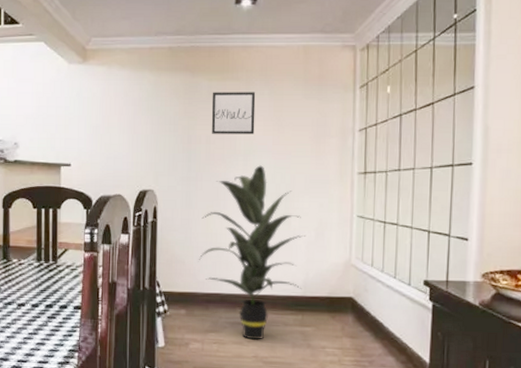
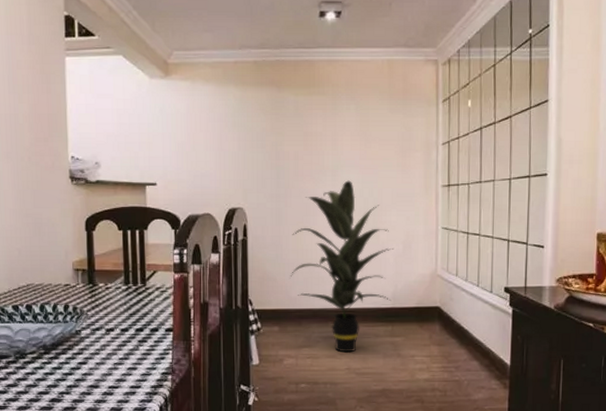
wall art: present [211,92,256,134] -> none [299,107,342,150]

